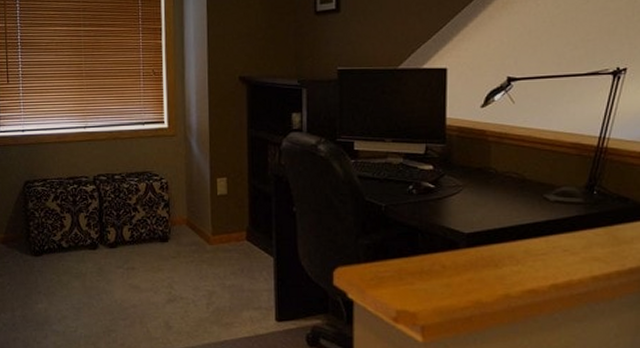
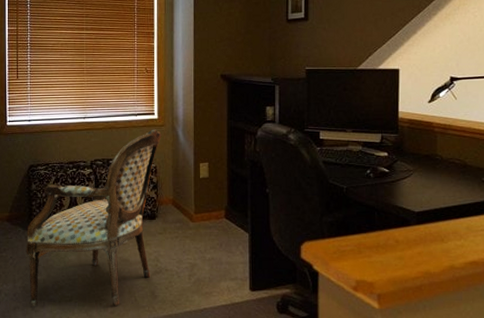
armchair: none [24,140,173,338] -> present [26,129,162,307]

